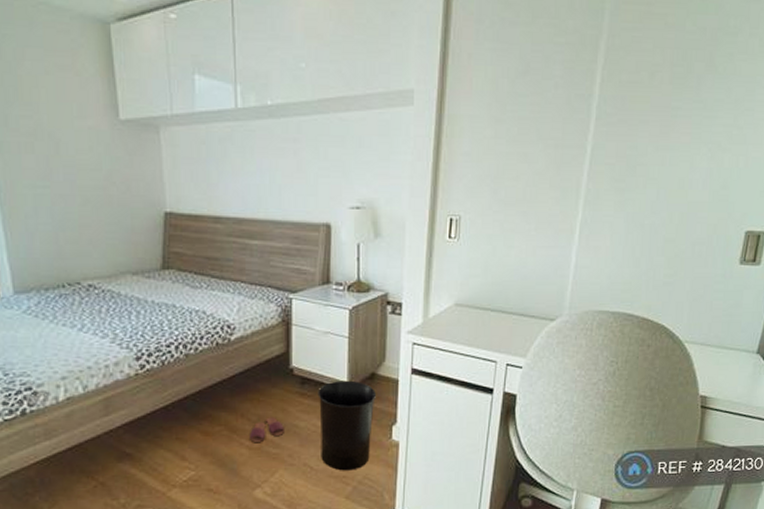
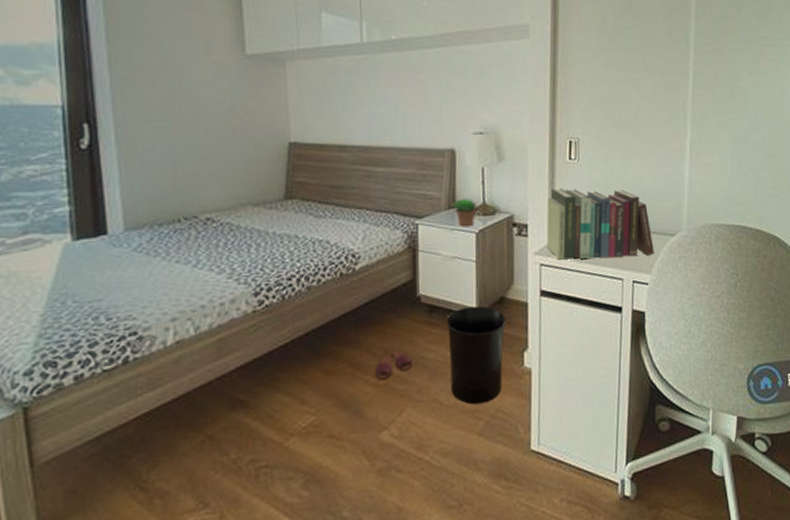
succulent plant: none [326,274,353,303] -> present [452,198,478,227]
books: none [420,267,531,341] -> present [546,188,654,261]

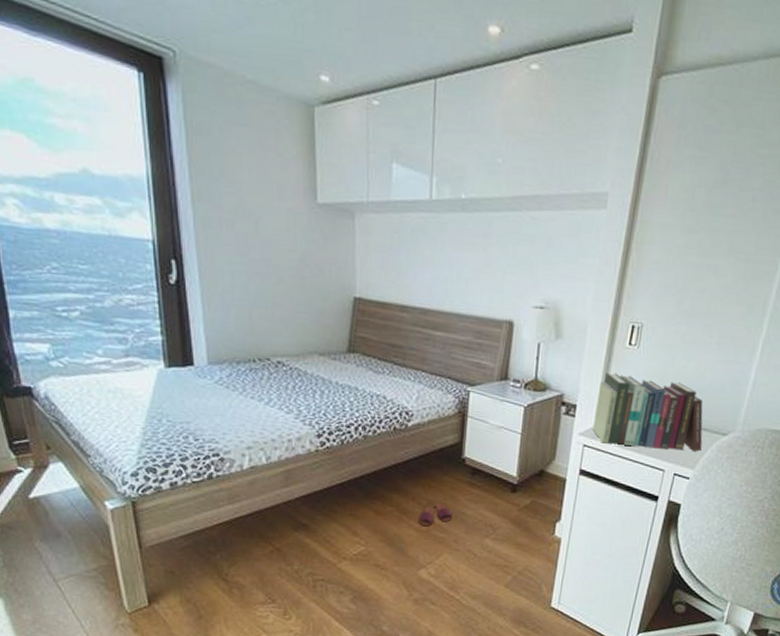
waste bin: present [446,306,507,405] -> none [485,474,544,561]
succulent plant: present [452,198,478,227] -> none [504,371,530,400]

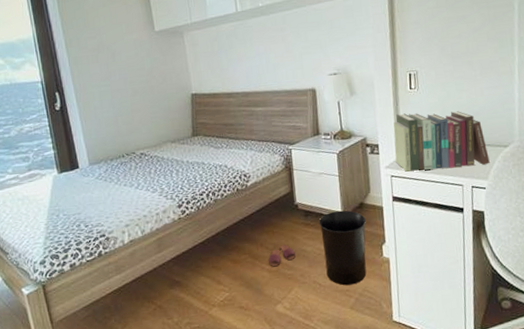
waste bin: none [485,474,544,561] -> present [319,210,367,286]

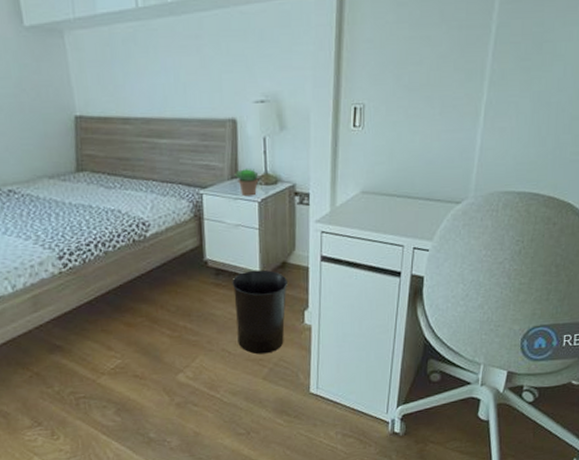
slippers: present [268,244,295,267] -> none [170,307,202,332]
succulent plant: none [316,126,337,150] -> present [234,168,260,197]
books: present [394,111,490,173] -> none [328,157,437,229]

